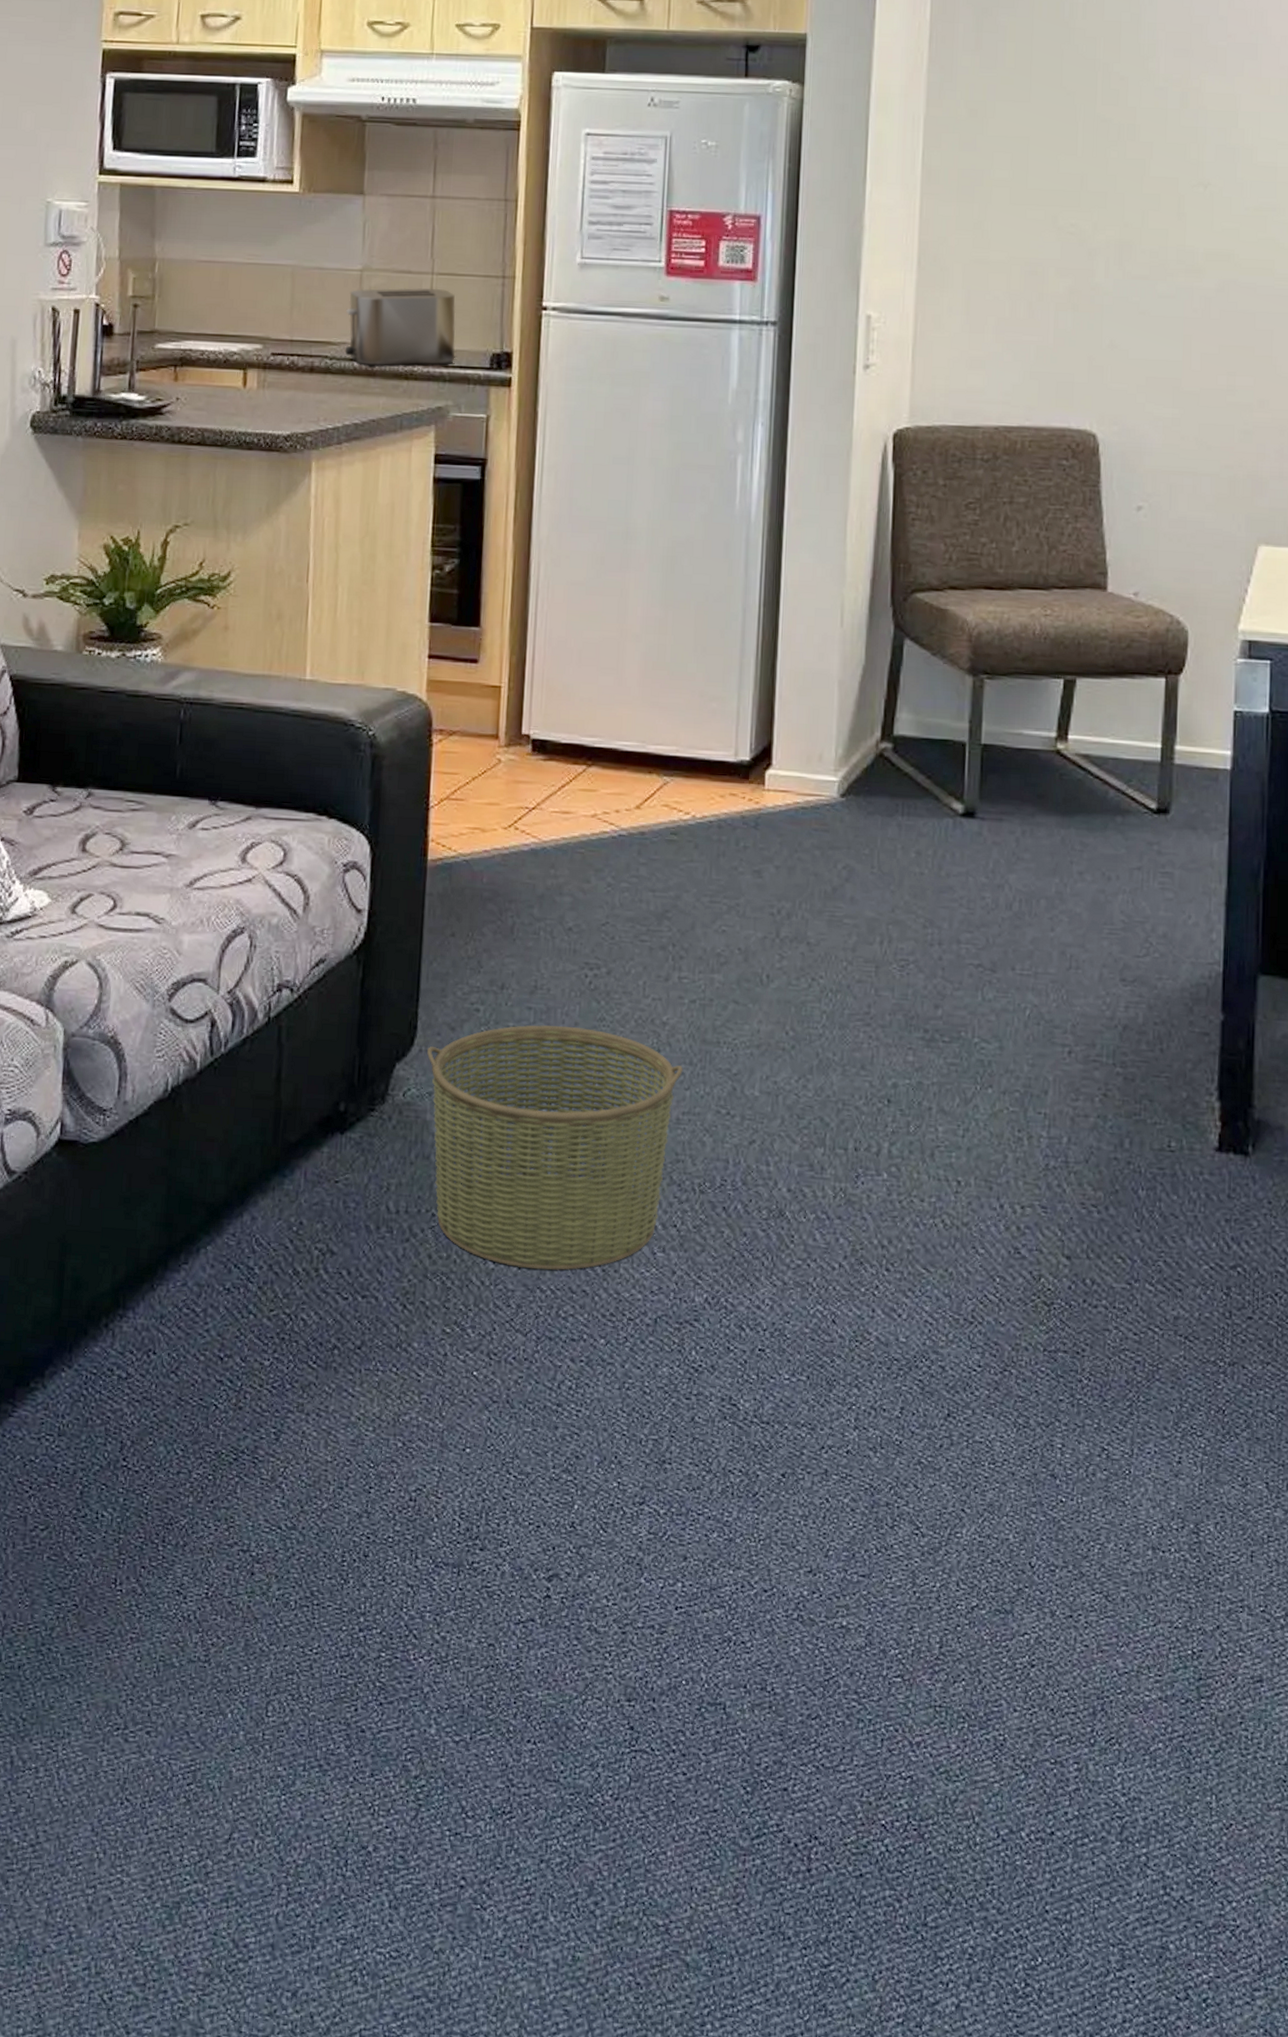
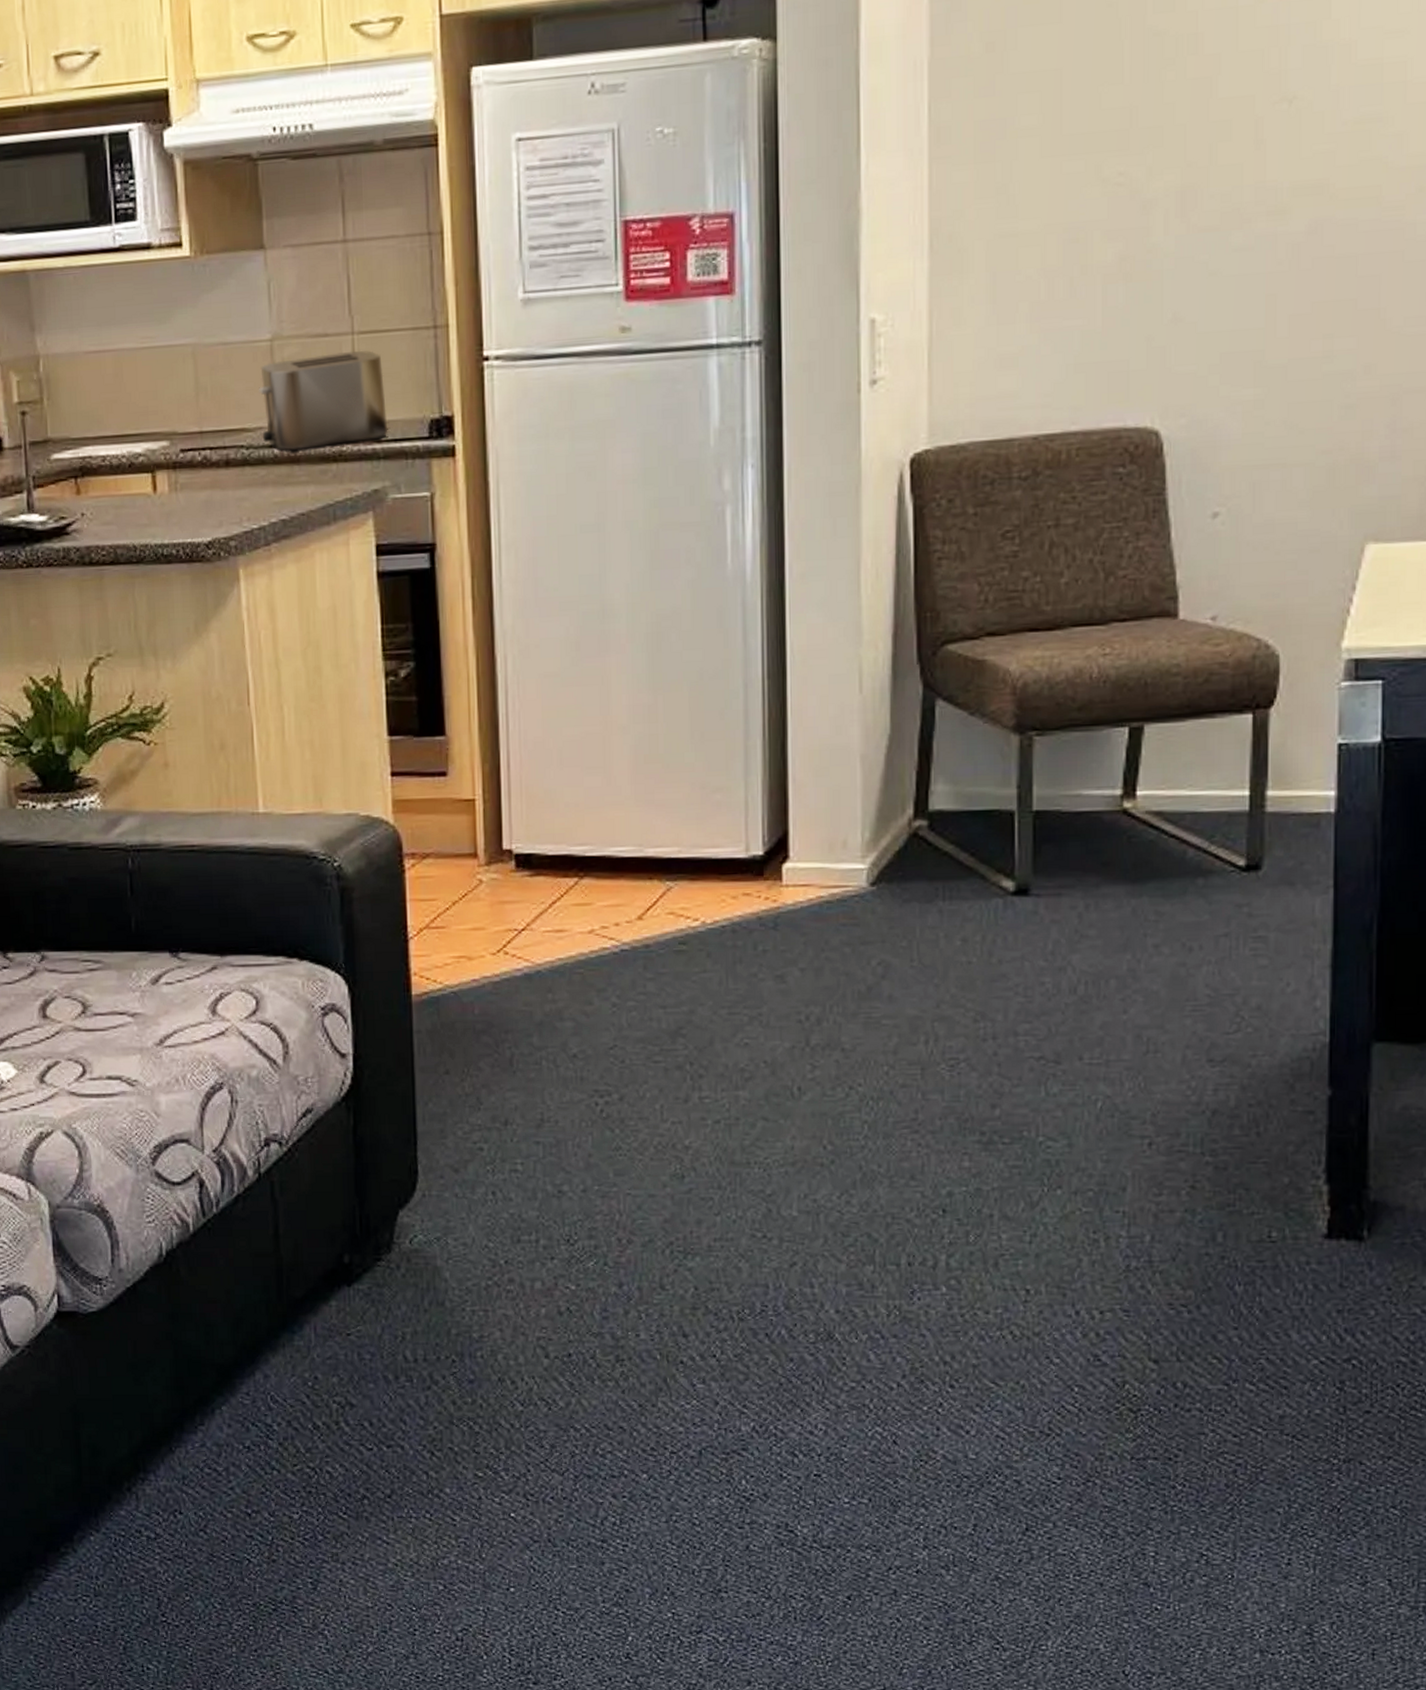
basket: present [426,1024,683,1270] -> none [430,1158,711,1409]

